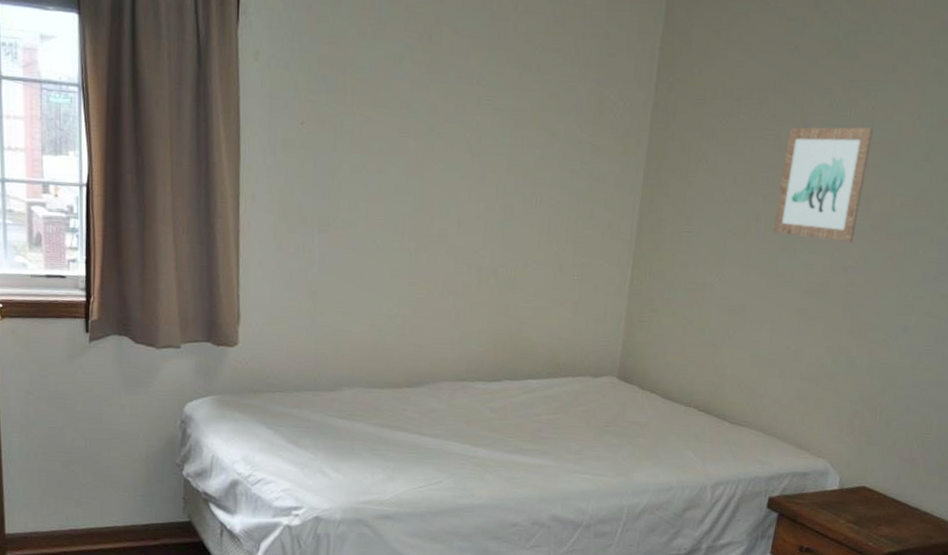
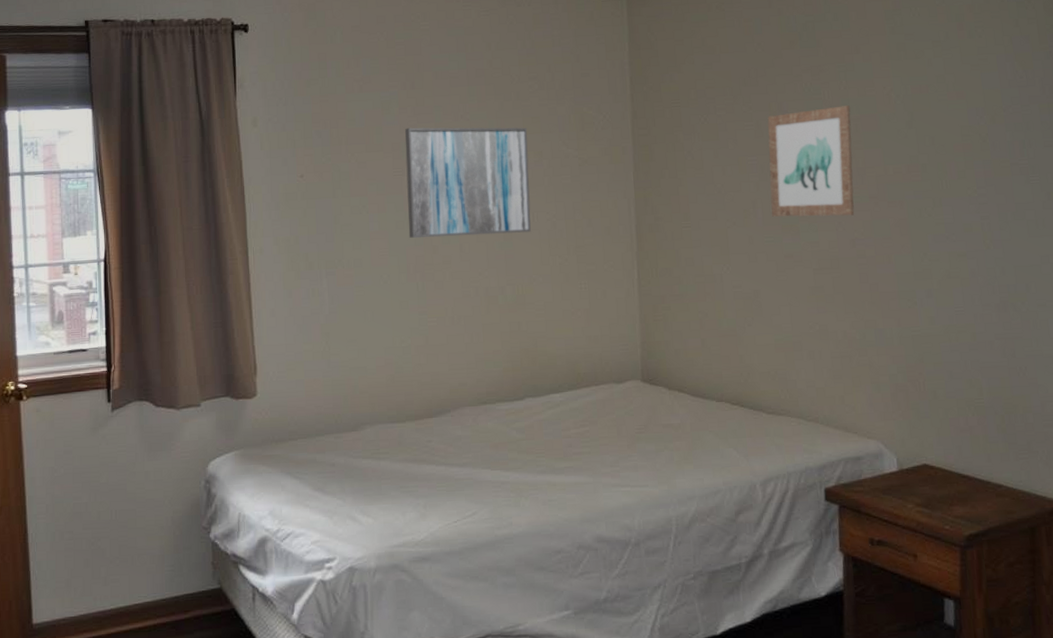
wall art: none [407,86,544,216] -> present [404,127,531,239]

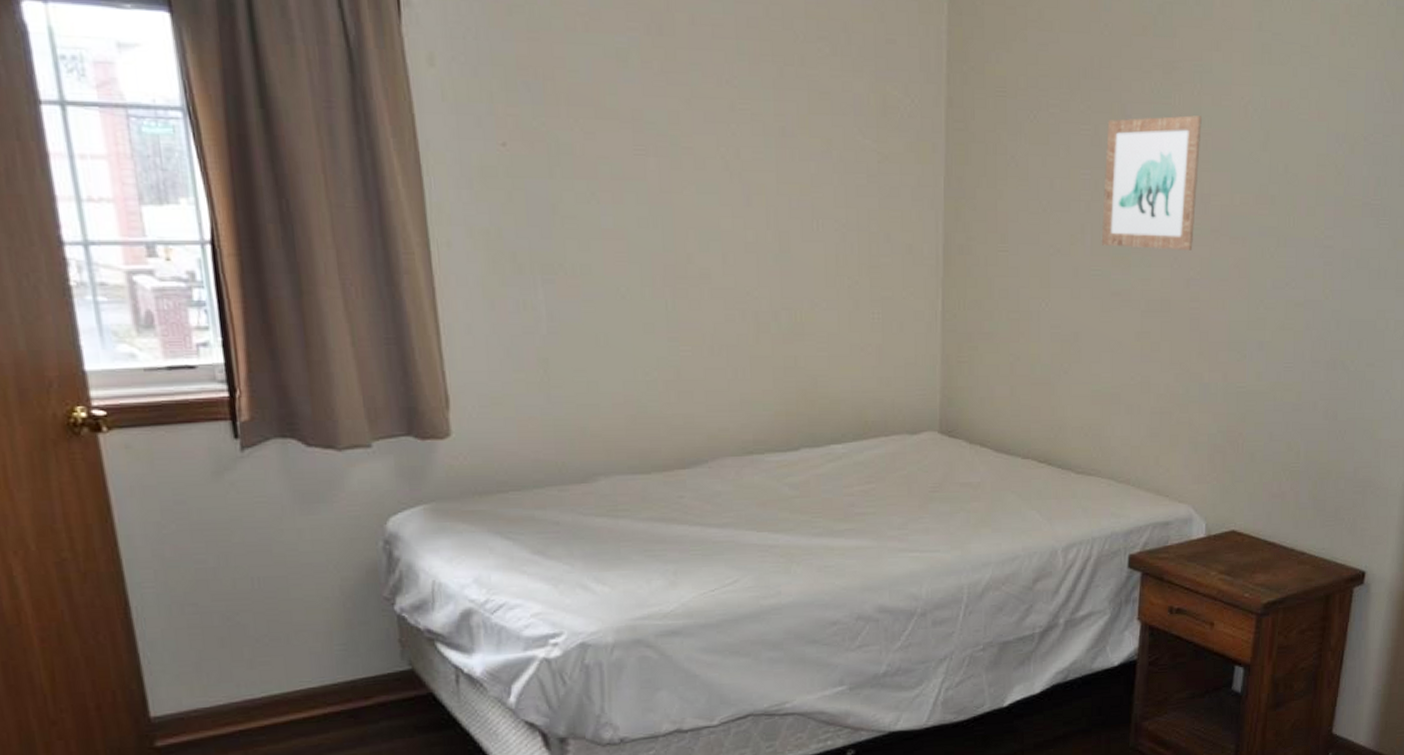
wall art: present [404,127,531,239] -> none [649,89,815,244]

